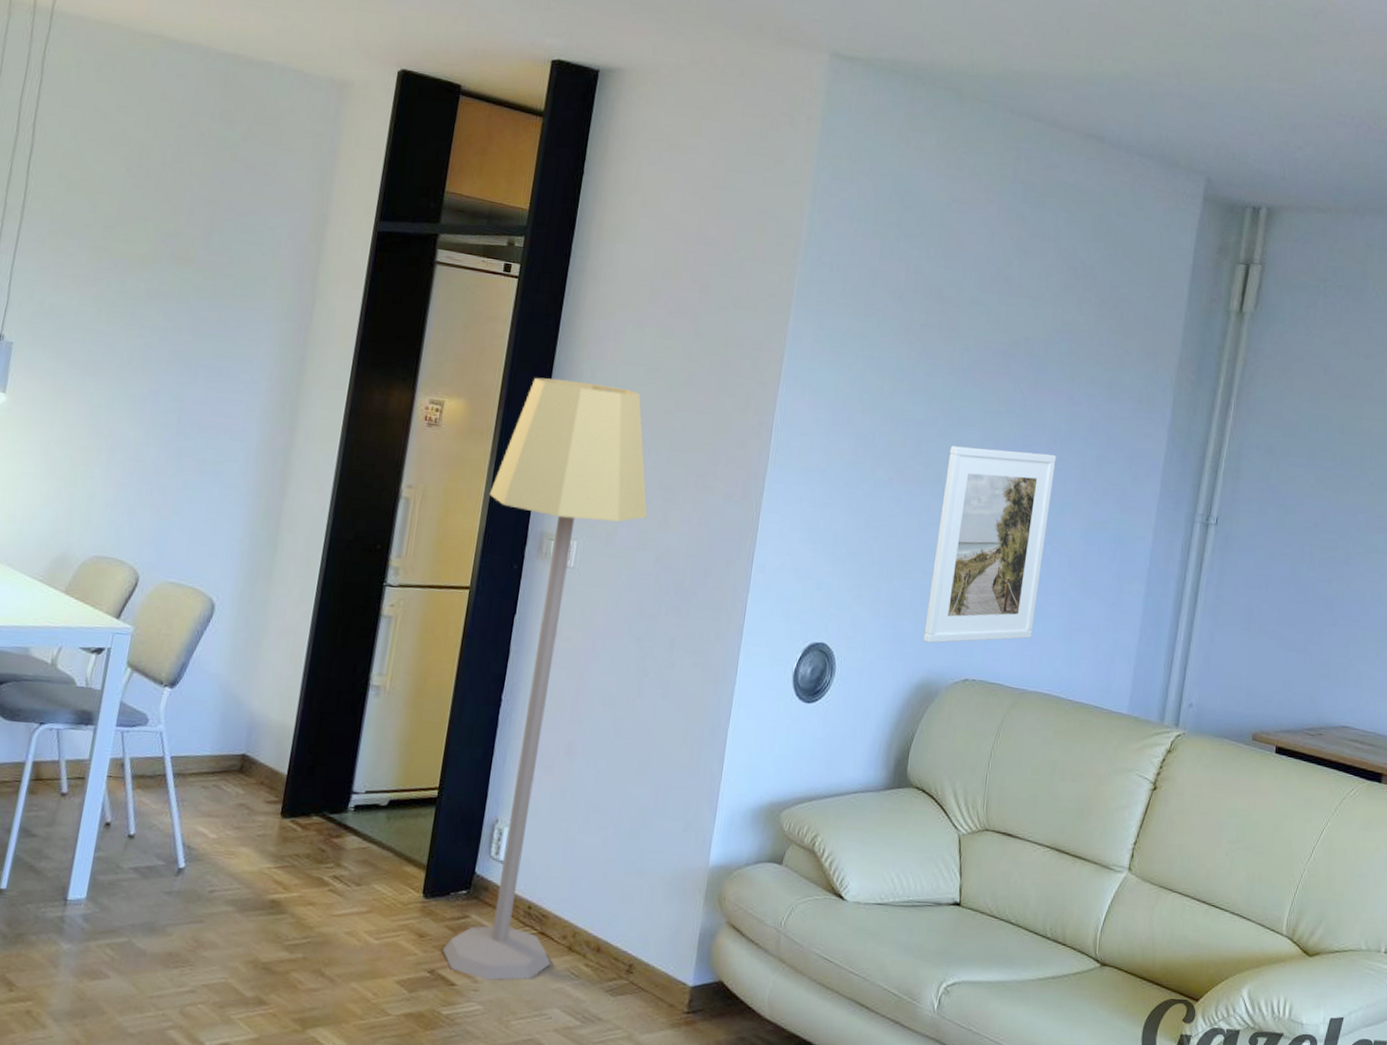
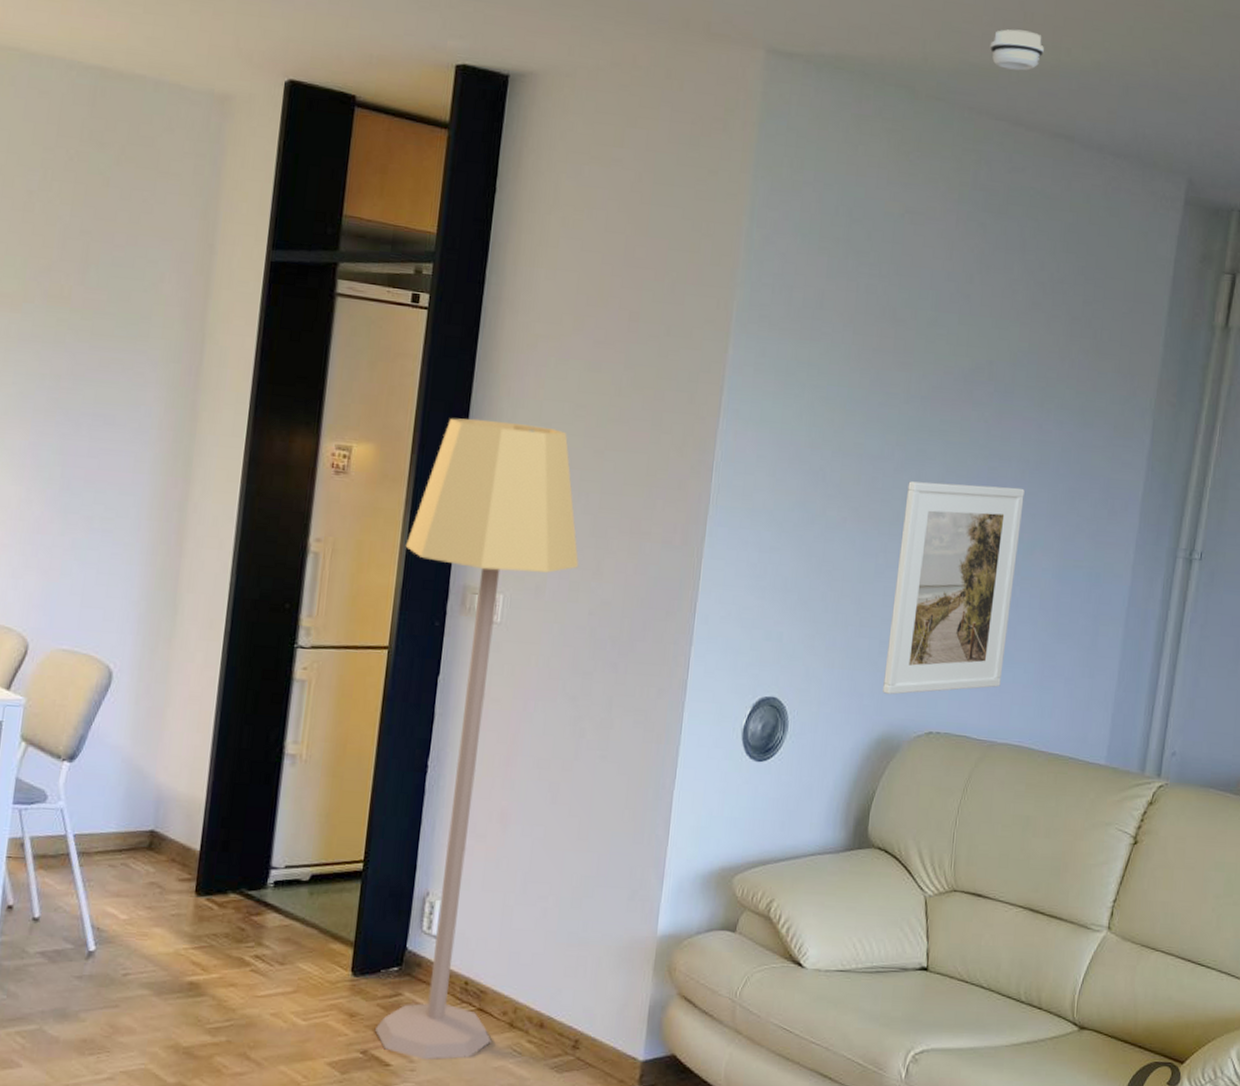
smoke detector: none [1030,41,1078,78] -> present [989,29,1044,71]

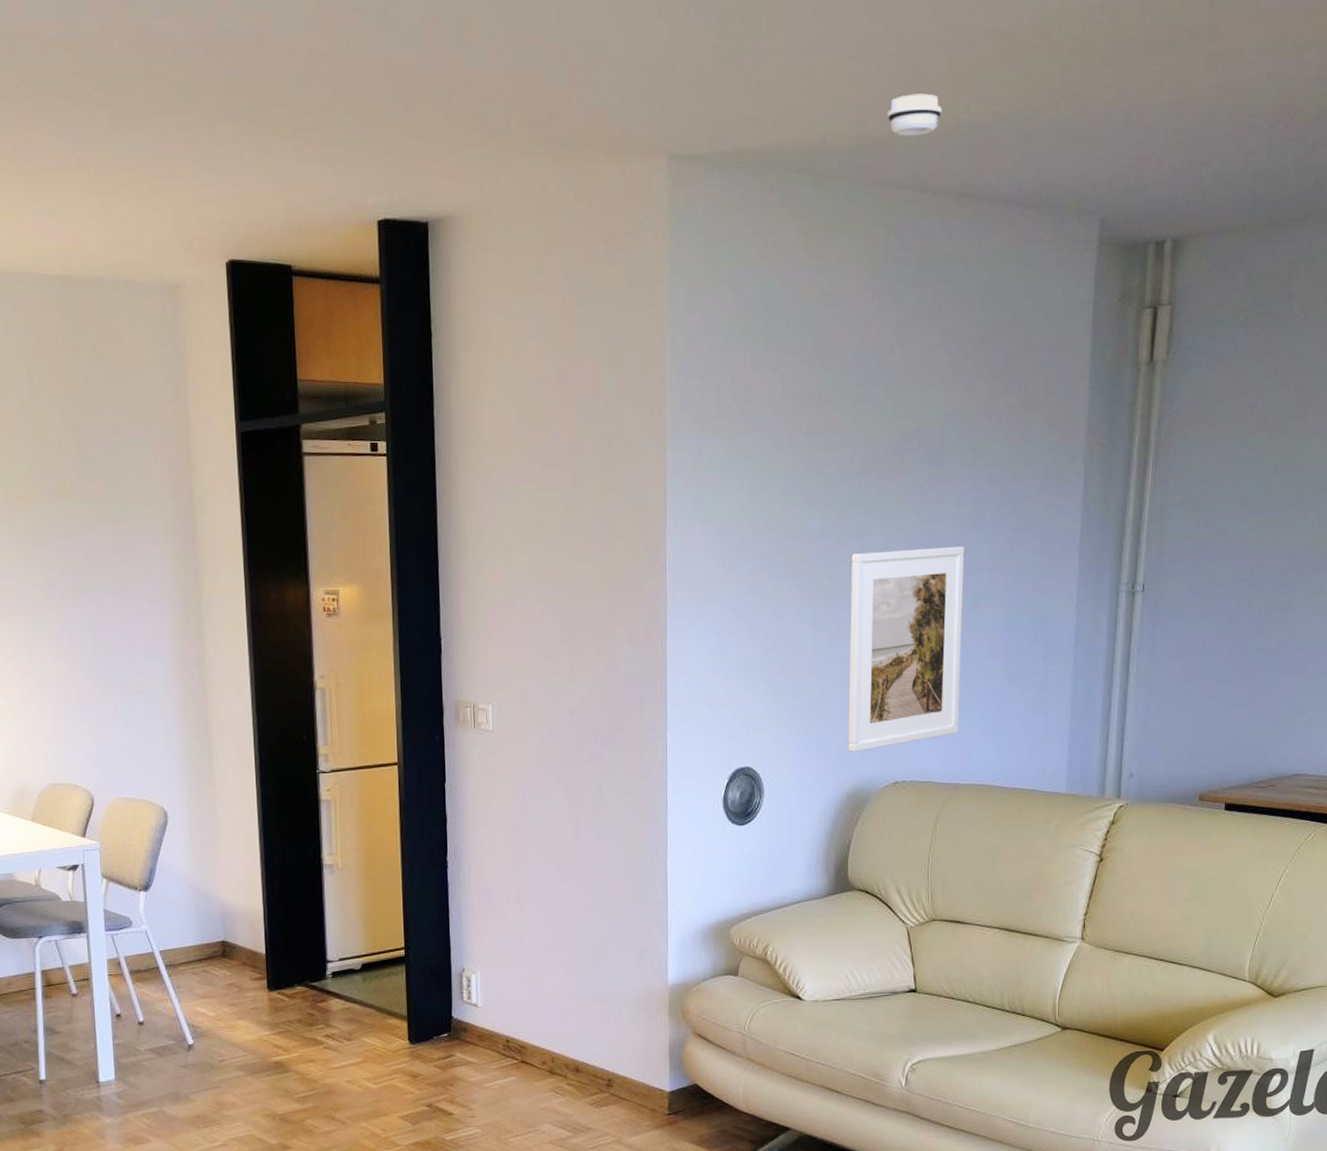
lamp: present [374,418,579,1060] -> none [399,549,556,1107]

